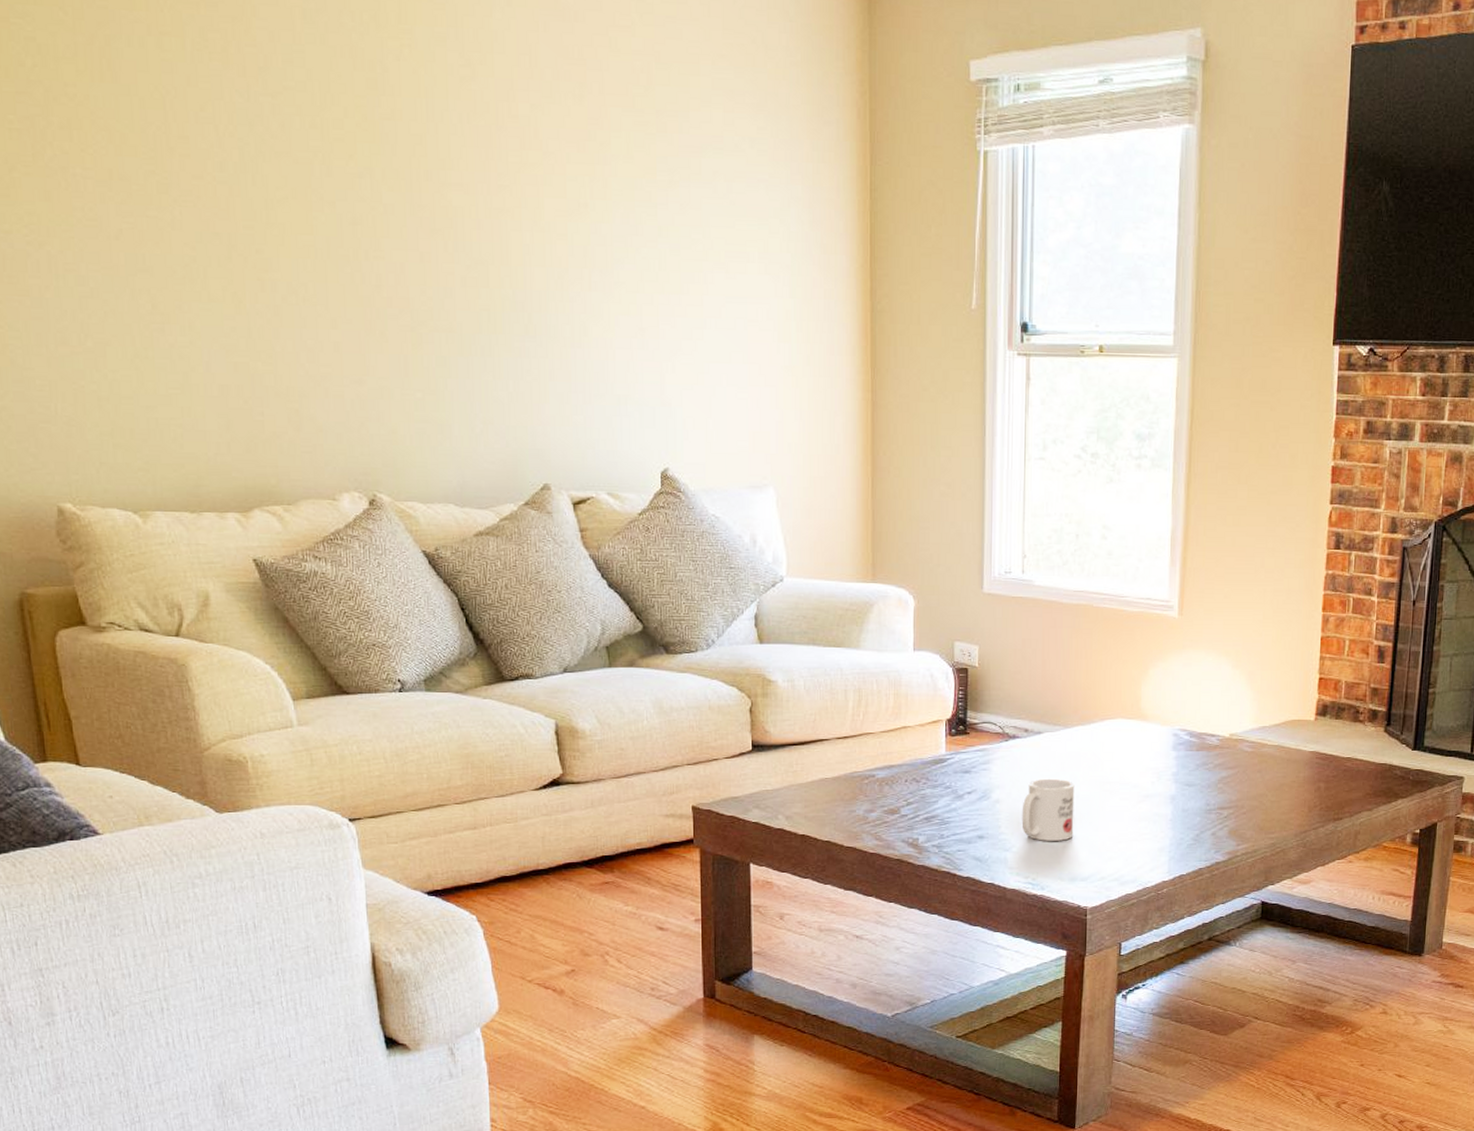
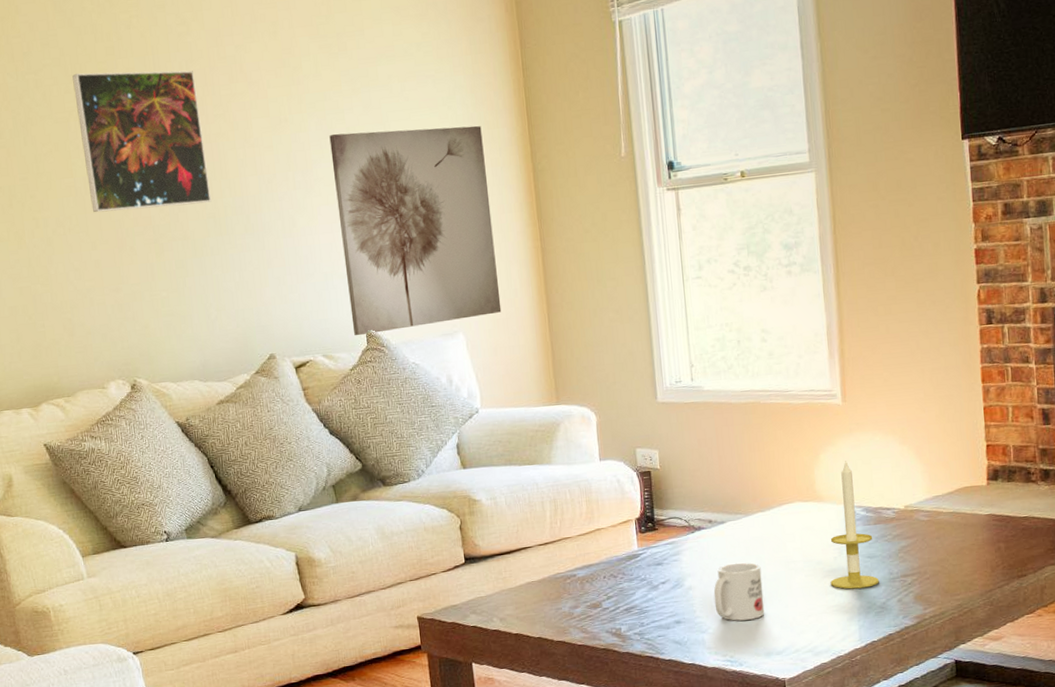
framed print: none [321,105,487,291] -> present [72,70,212,213]
wall art: none [637,231,820,476] -> present [329,125,502,336]
candle: none [1145,679,1195,818] -> present [830,461,879,589]

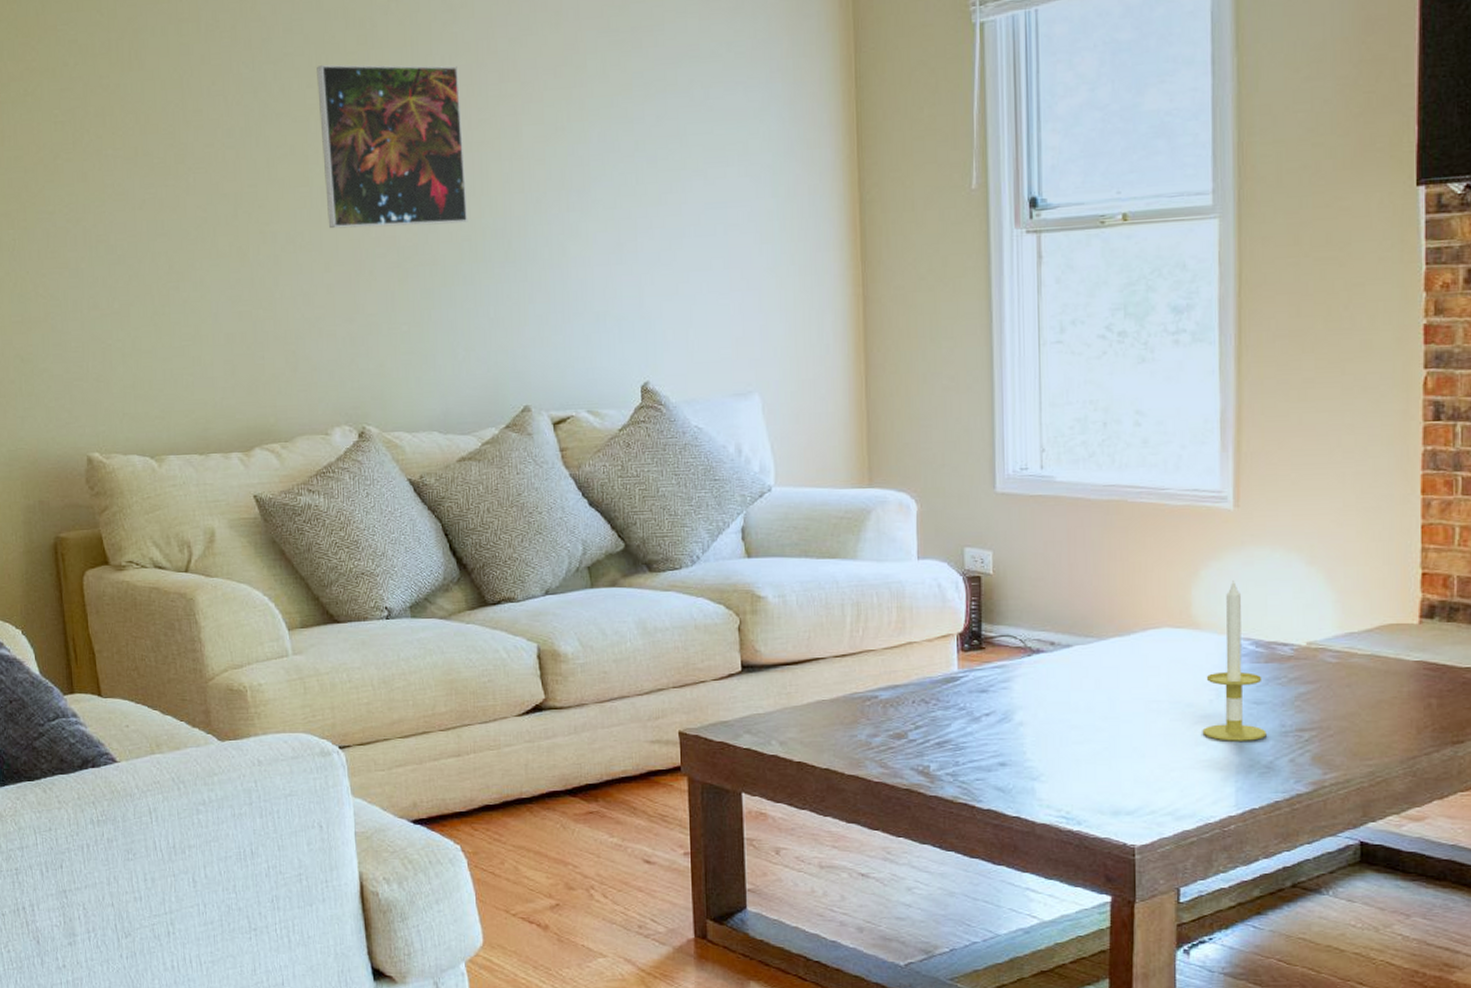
wall art: present [329,125,502,336] -> none [613,144,809,390]
mug: present [713,562,765,621] -> none [1050,697,1115,769]

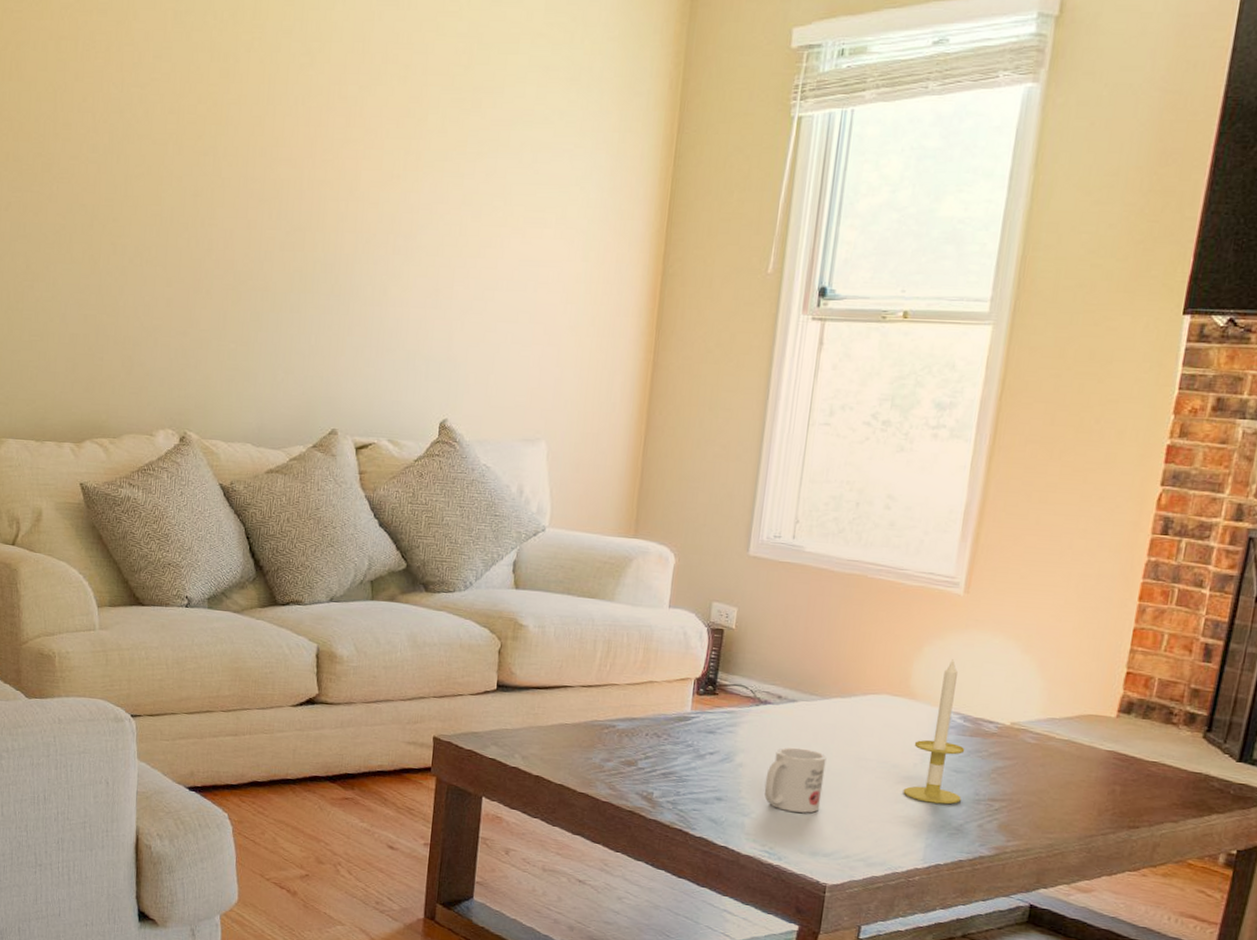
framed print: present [317,64,468,229] -> none [174,94,309,255]
mug: none [1050,697,1115,769] -> present [764,747,827,813]

